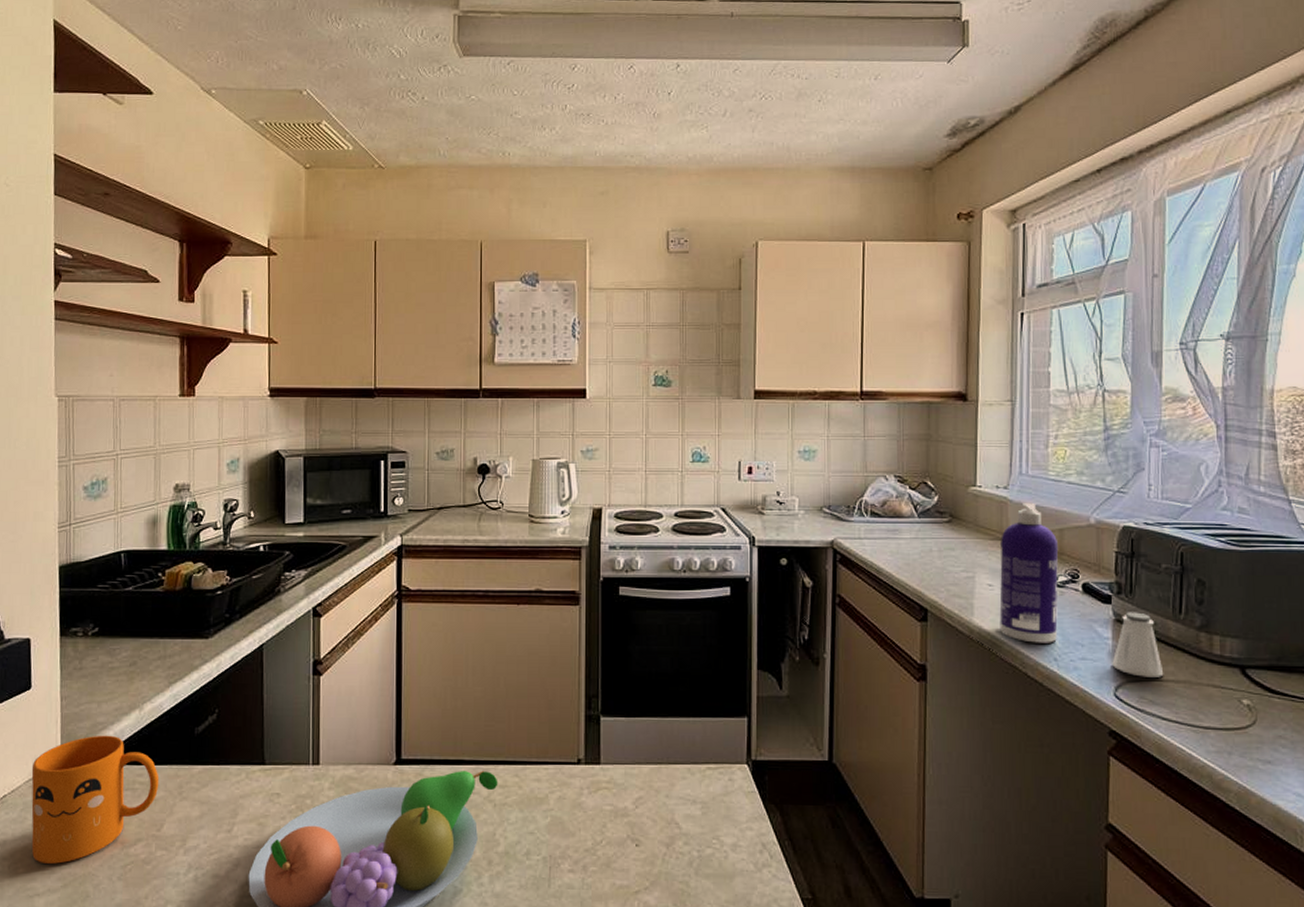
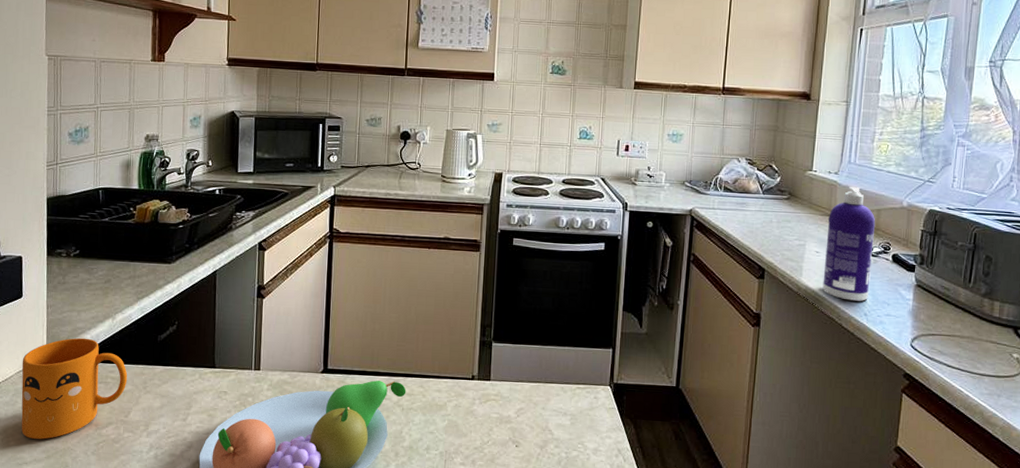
saltshaker: present [1112,612,1164,677] -> none [911,279,952,333]

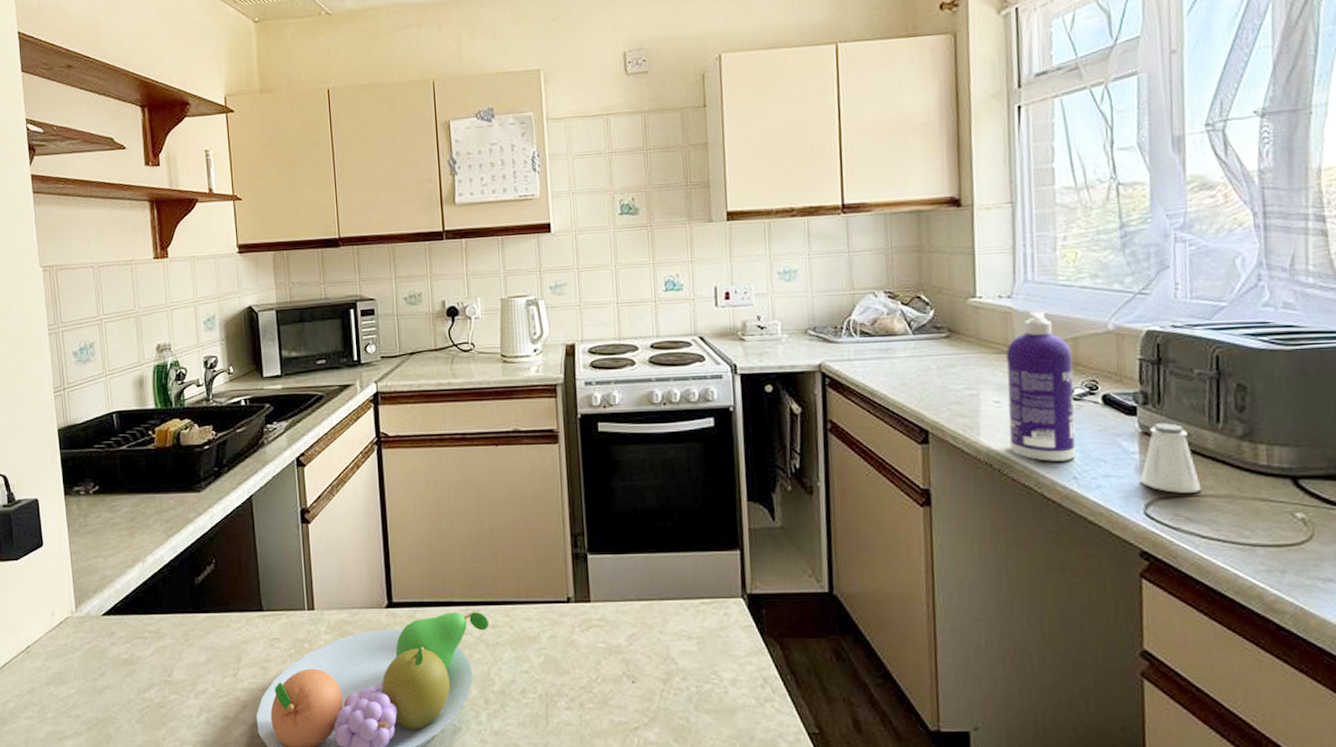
mug: present [21,337,128,439] -> none [50,587,167,709]
saltshaker: none [911,279,952,333] -> present [1140,423,1202,493]

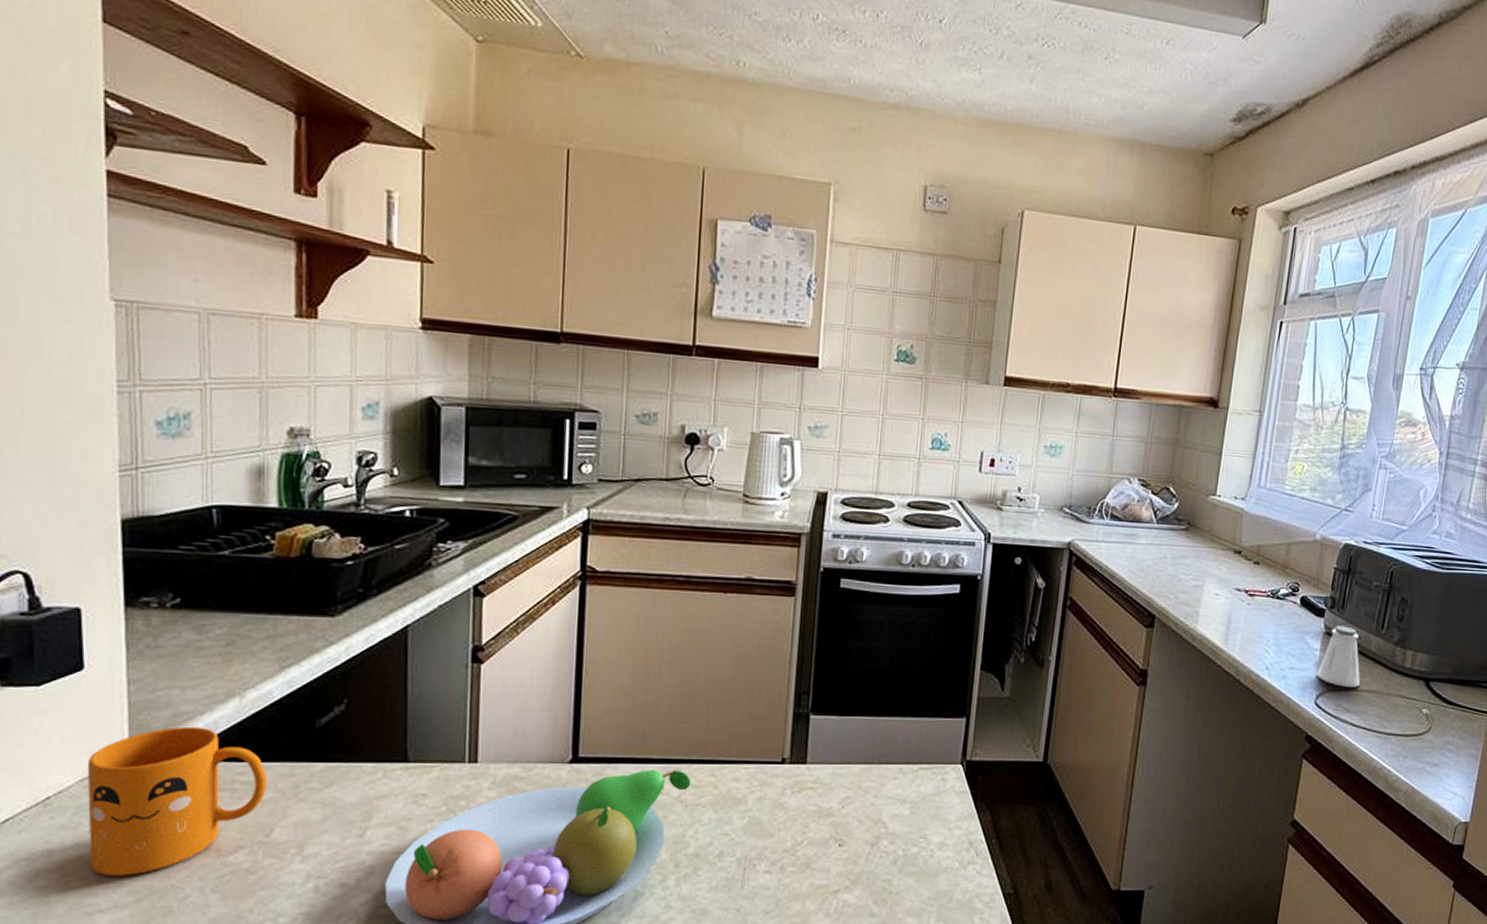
mug: none [50,587,167,709] -> present [87,726,268,876]
spray bottle: present [1006,311,1076,462] -> none [1220,514,1285,653]

